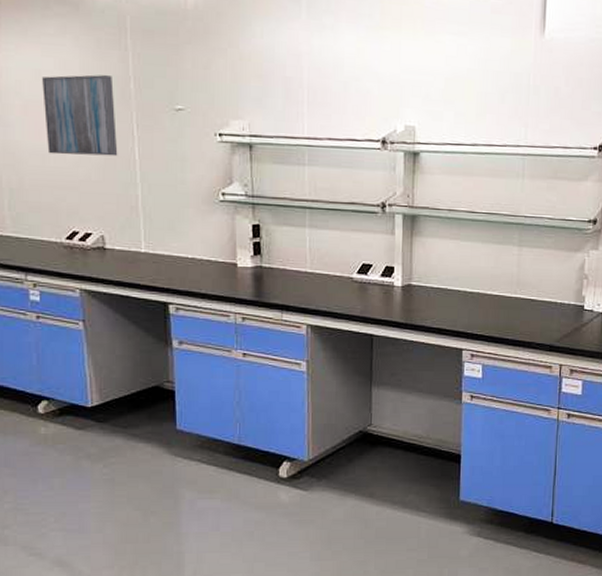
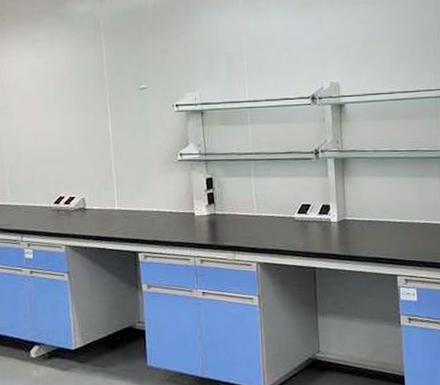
wall art: present [42,74,118,157] -> none [36,67,95,135]

